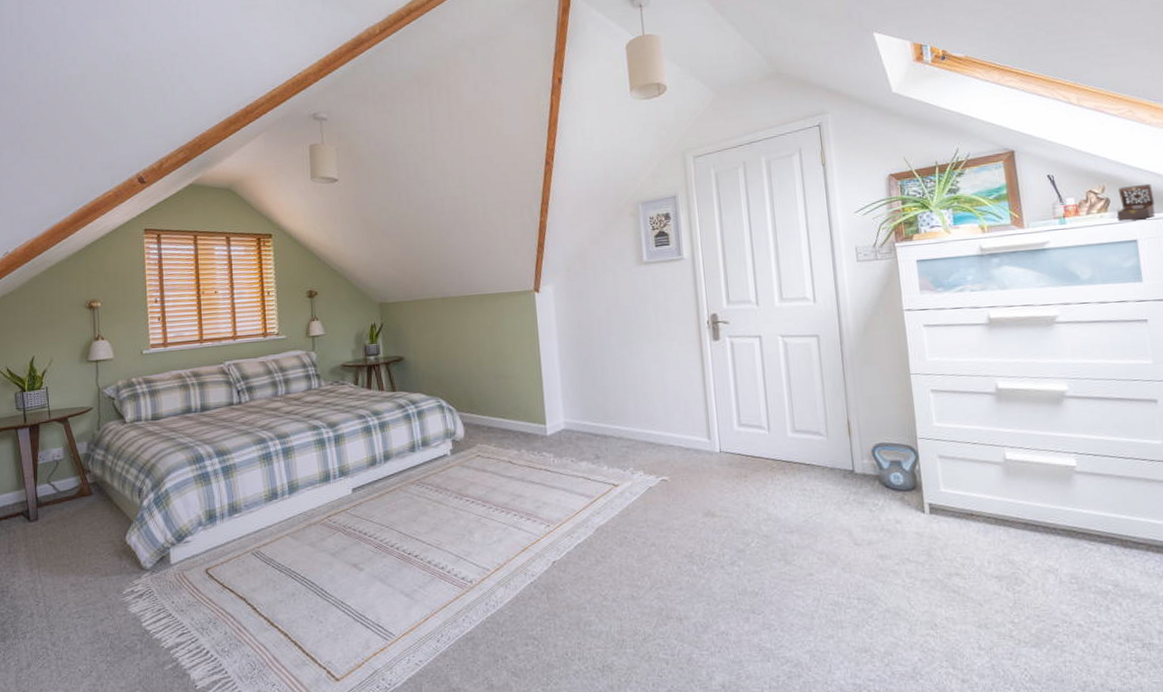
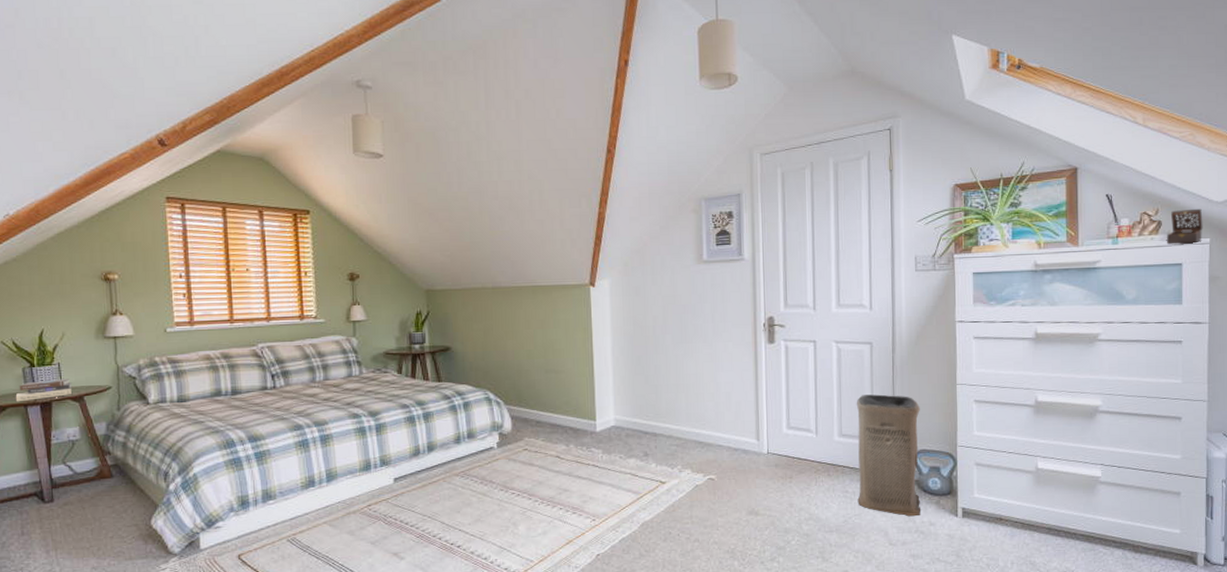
books: none [7,402,58,426] -> present [15,379,72,402]
laundry basket: none [807,387,885,515] -> present [856,394,921,517]

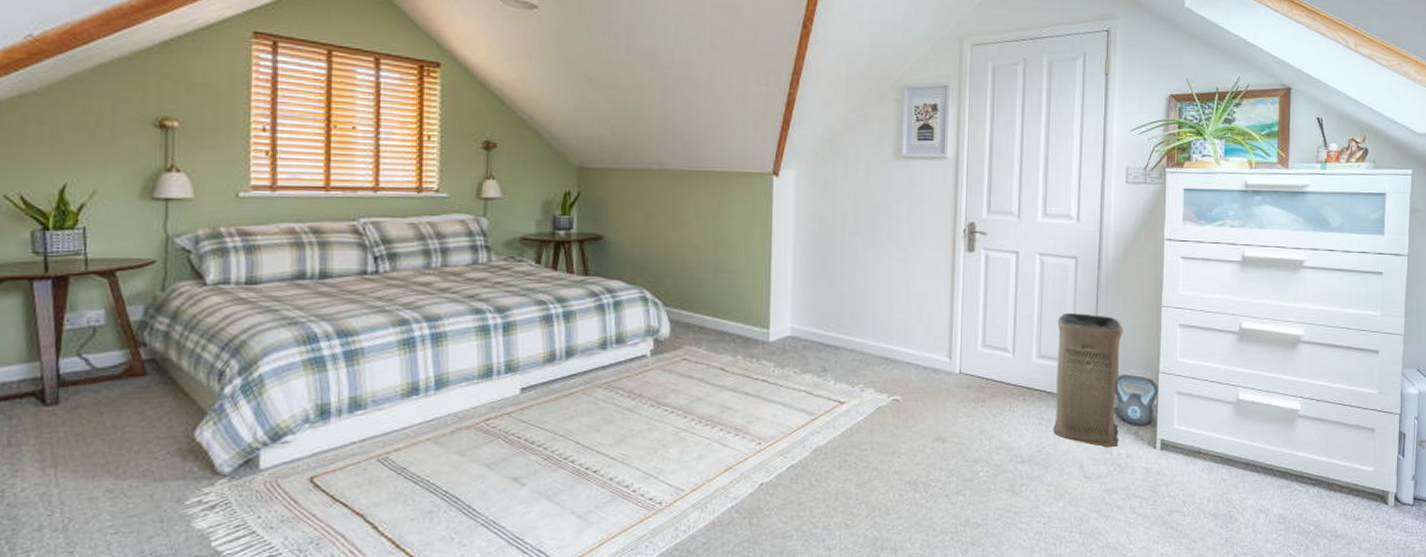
books: present [15,379,72,402] -> none [17,247,101,274]
jewelry box: present [1167,208,1203,244] -> none [1372,139,1407,174]

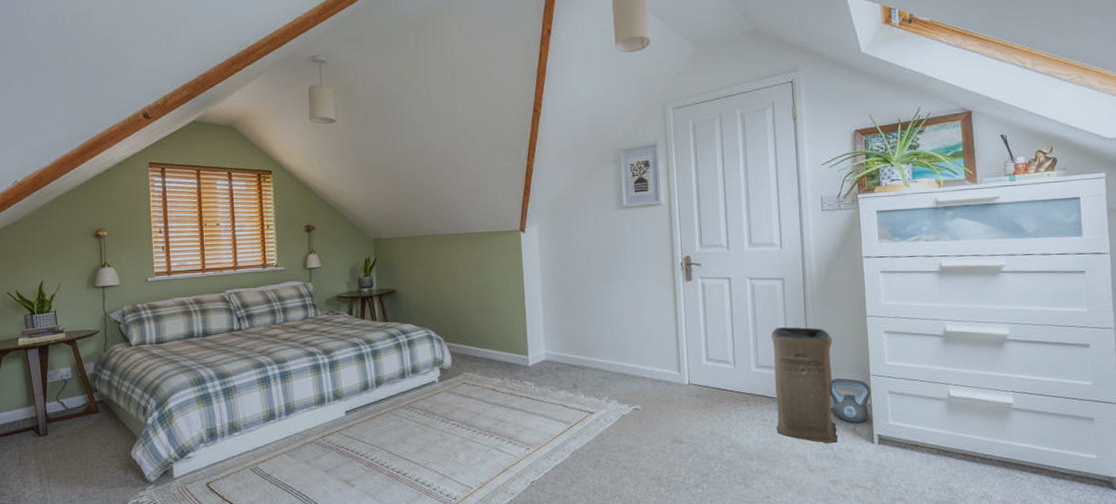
books: none [17,247,101,274] -> present [18,324,66,346]

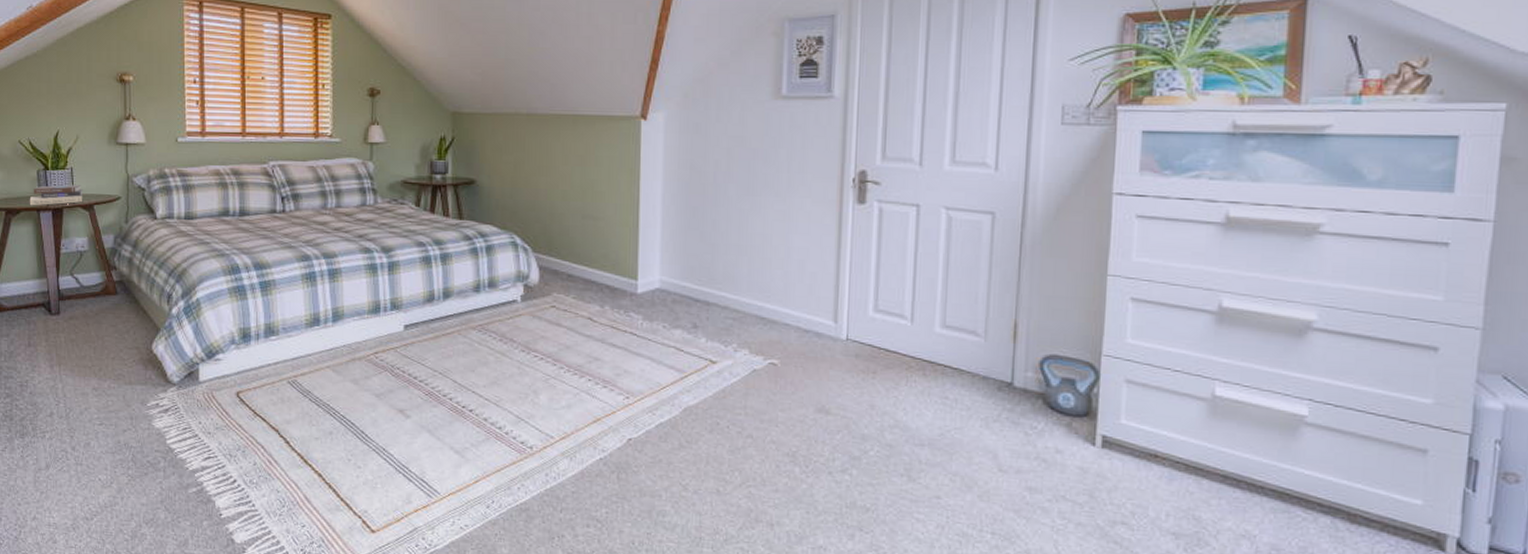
laundry basket: present [771,327,838,444] -> none [960,278,1054,439]

